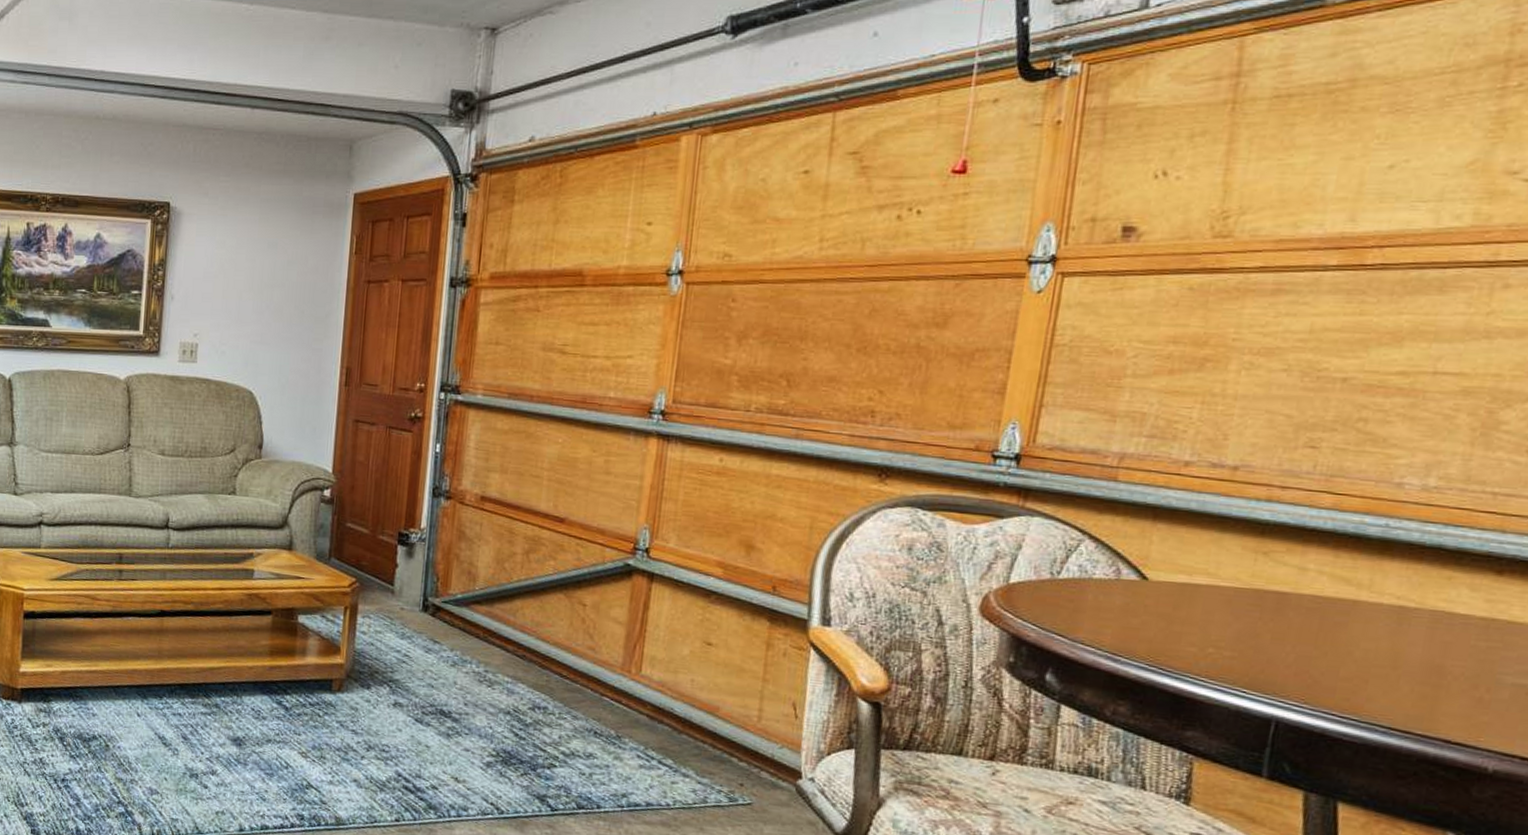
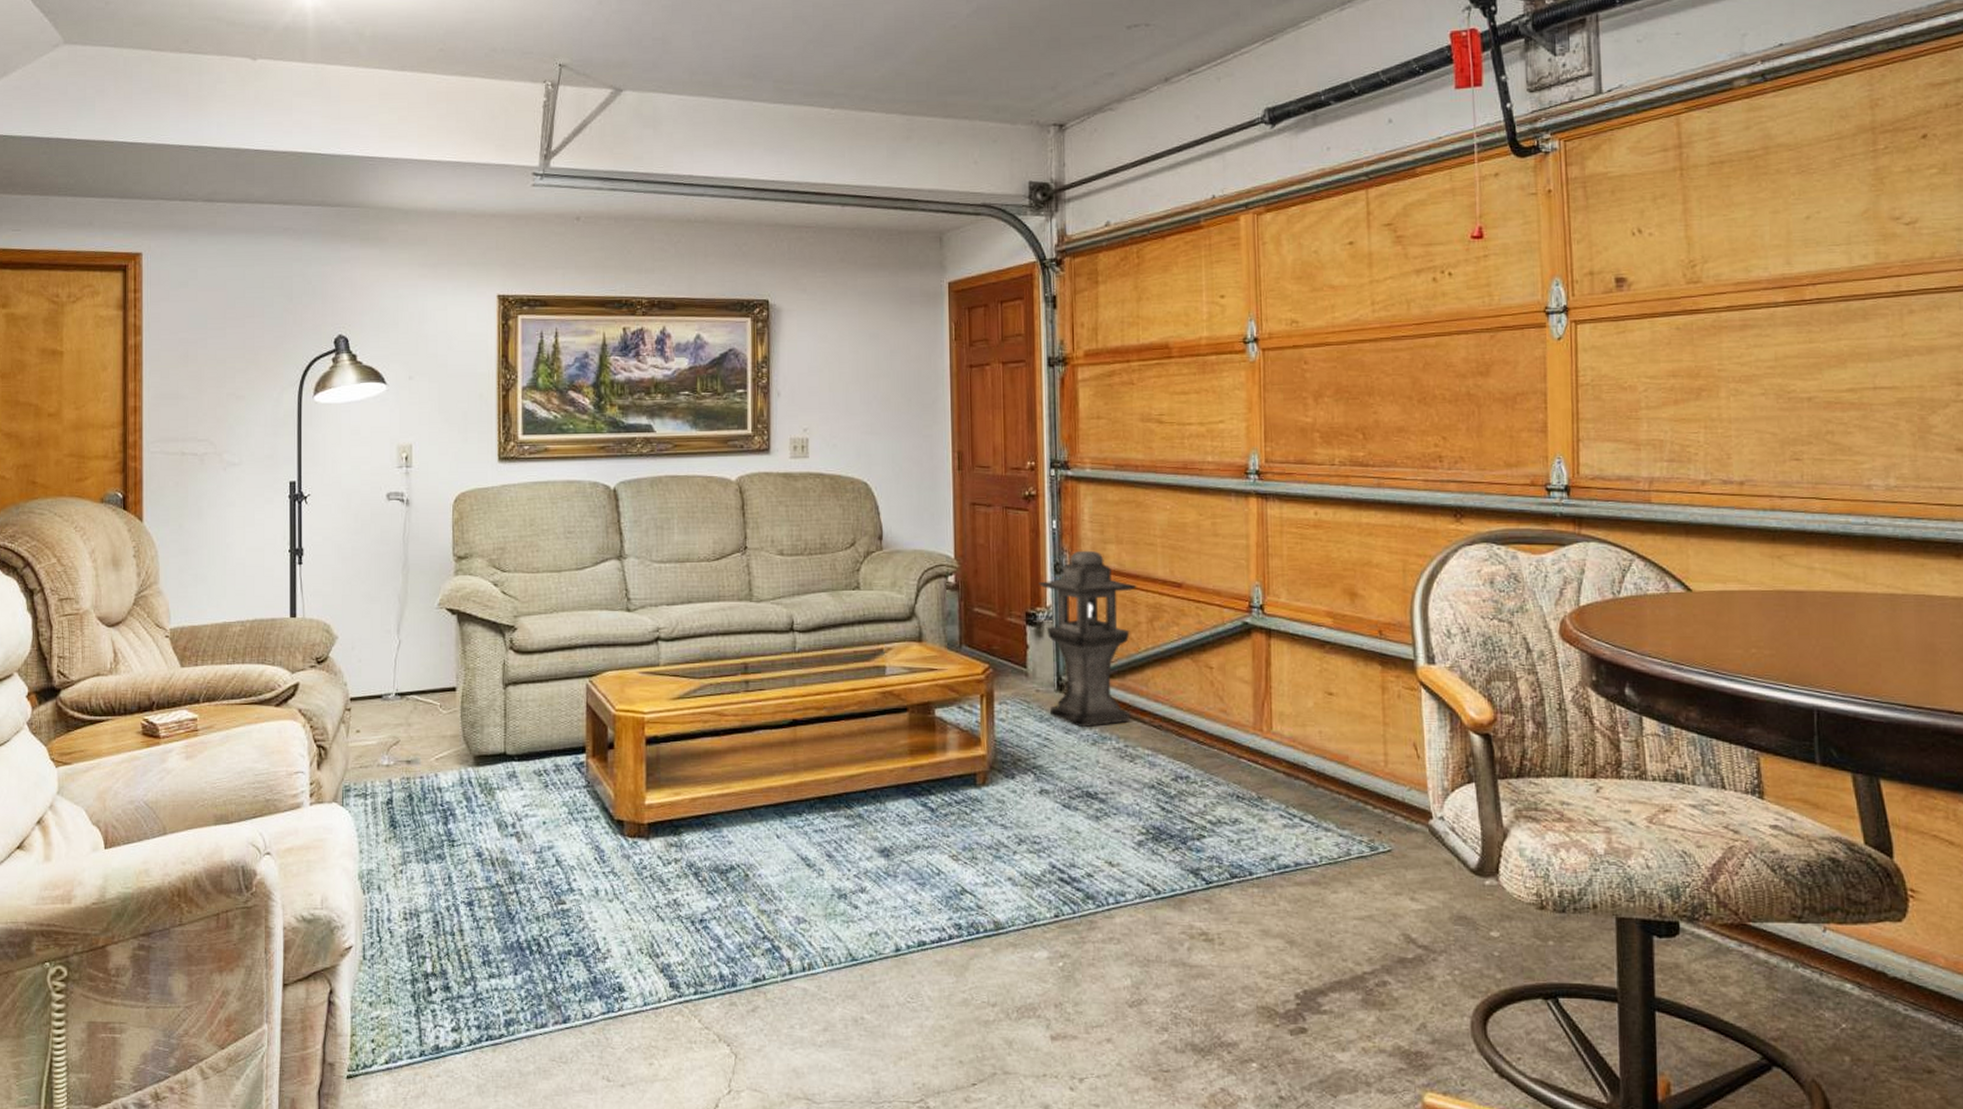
lantern: none [413,476,517,649] -> present [1038,550,1137,728]

